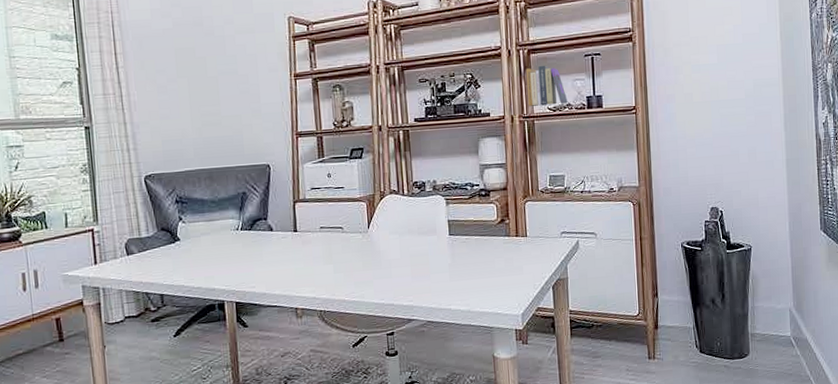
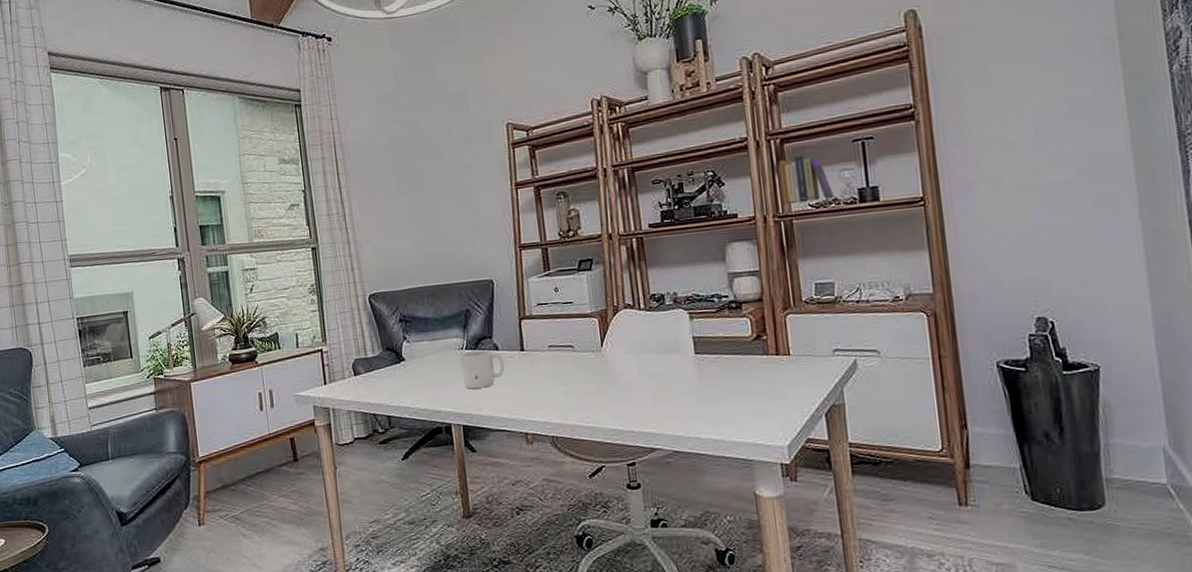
mug: none [235,230,279,268] -> present [460,350,505,389]

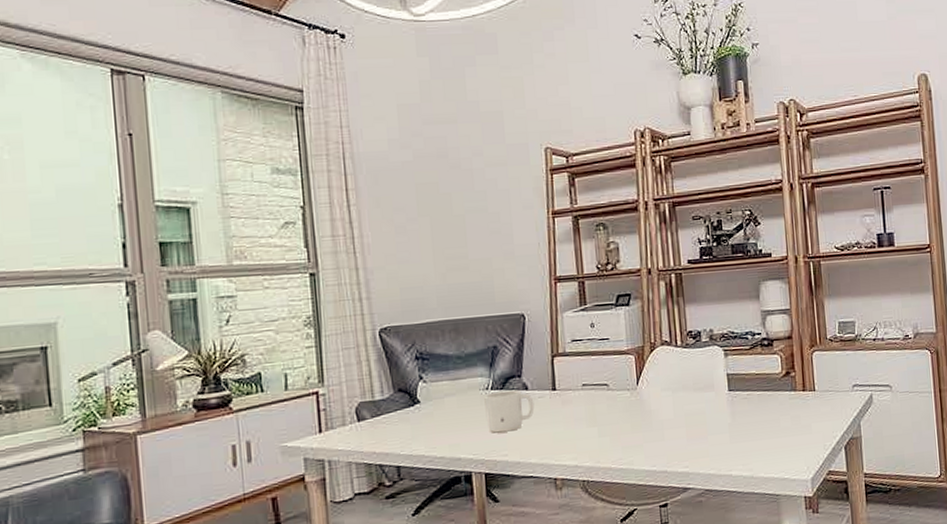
books: present [779,155,834,204] -> none [810,200,857,246]

